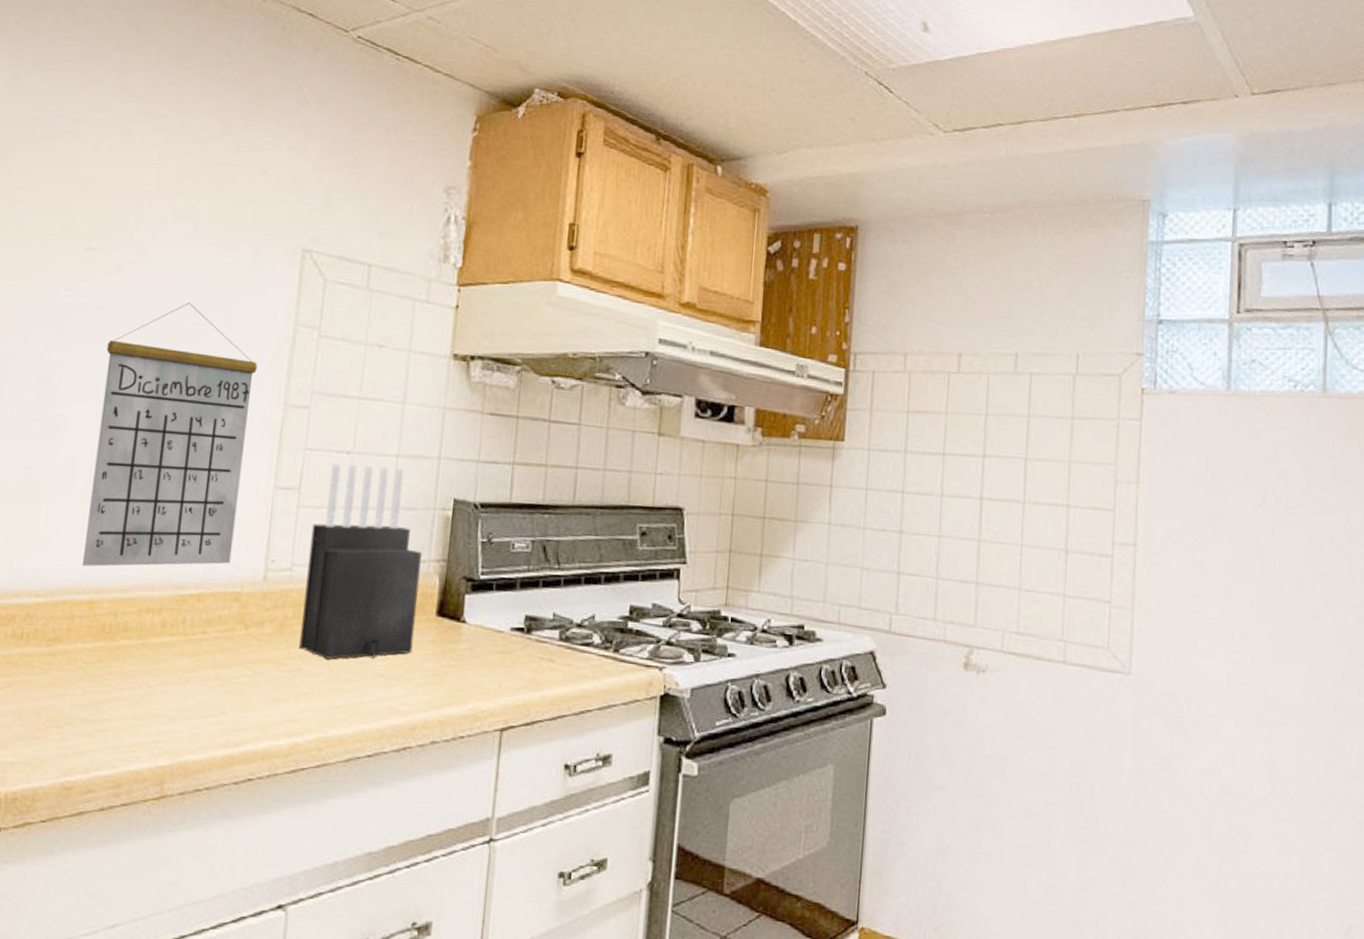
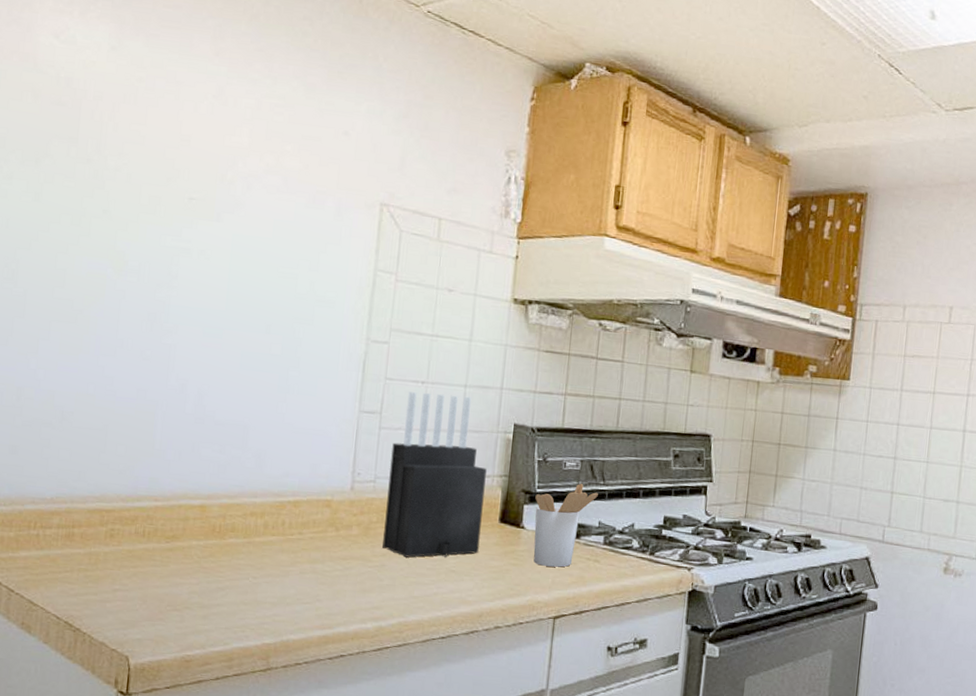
calendar: present [82,302,257,567] -> none [194,249,342,477]
utensil holder: none [476,567,552,669] -> present [533,483,598,567]

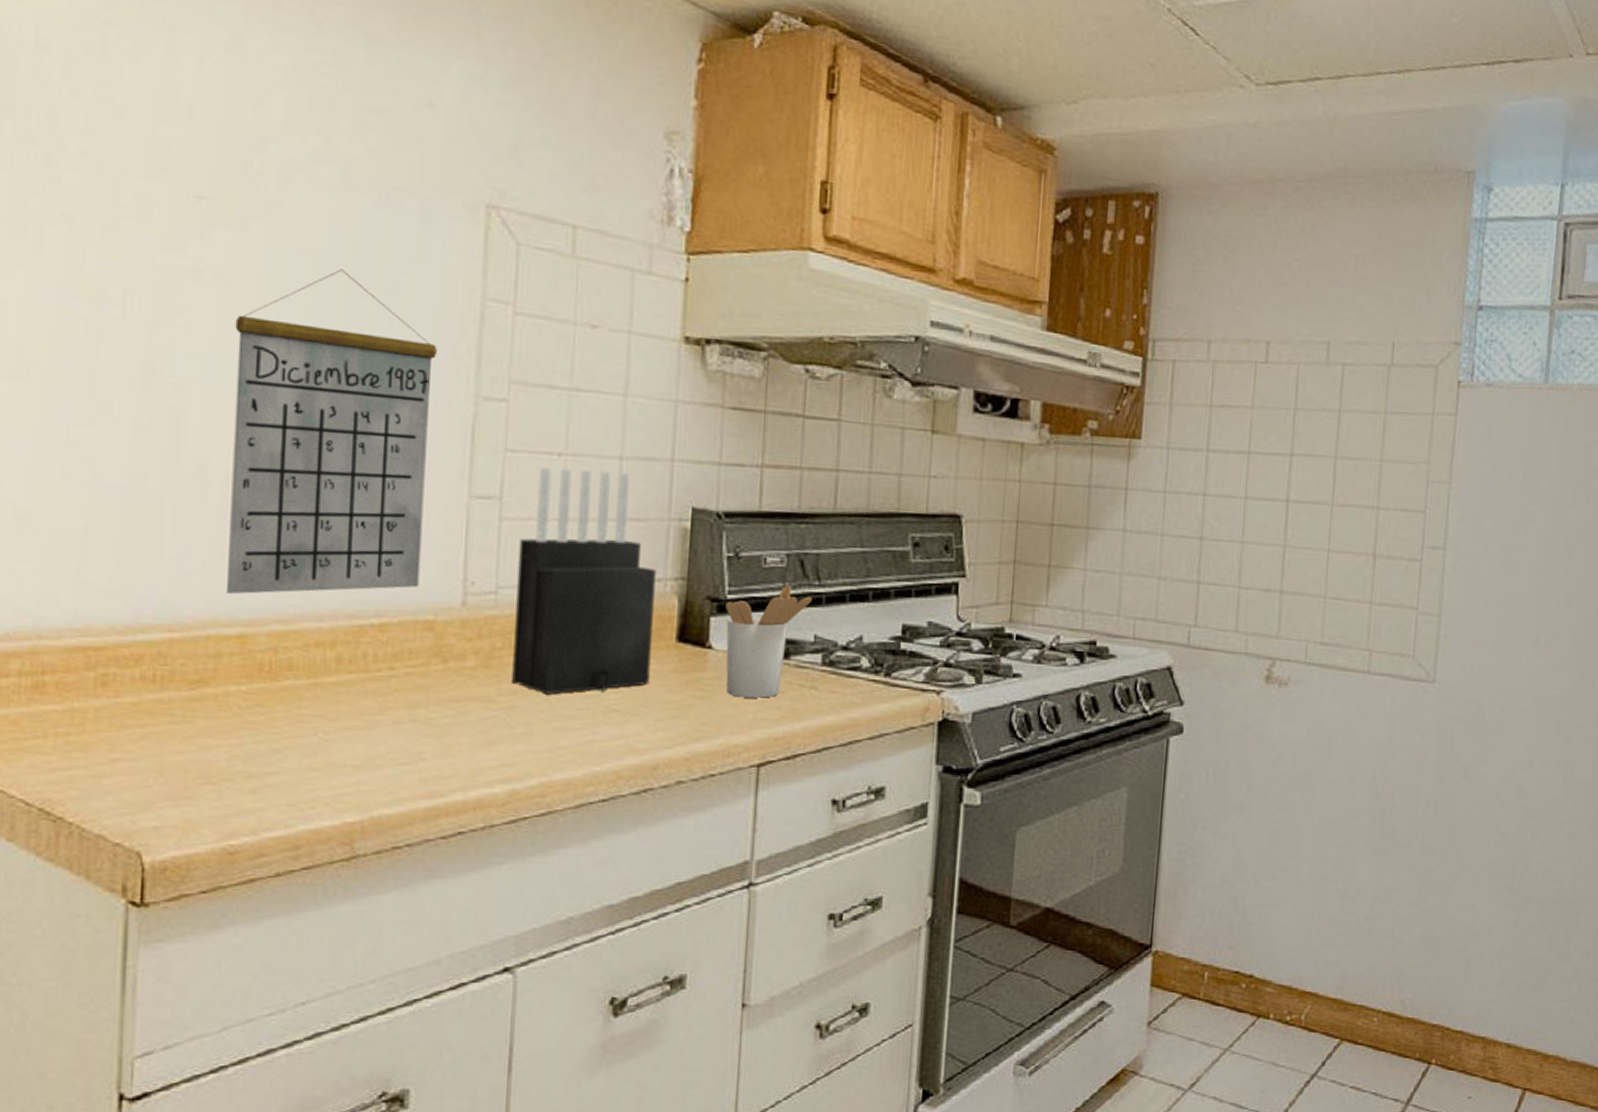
calendar: none [194,249,342,477] -> present [227,269,437,595]

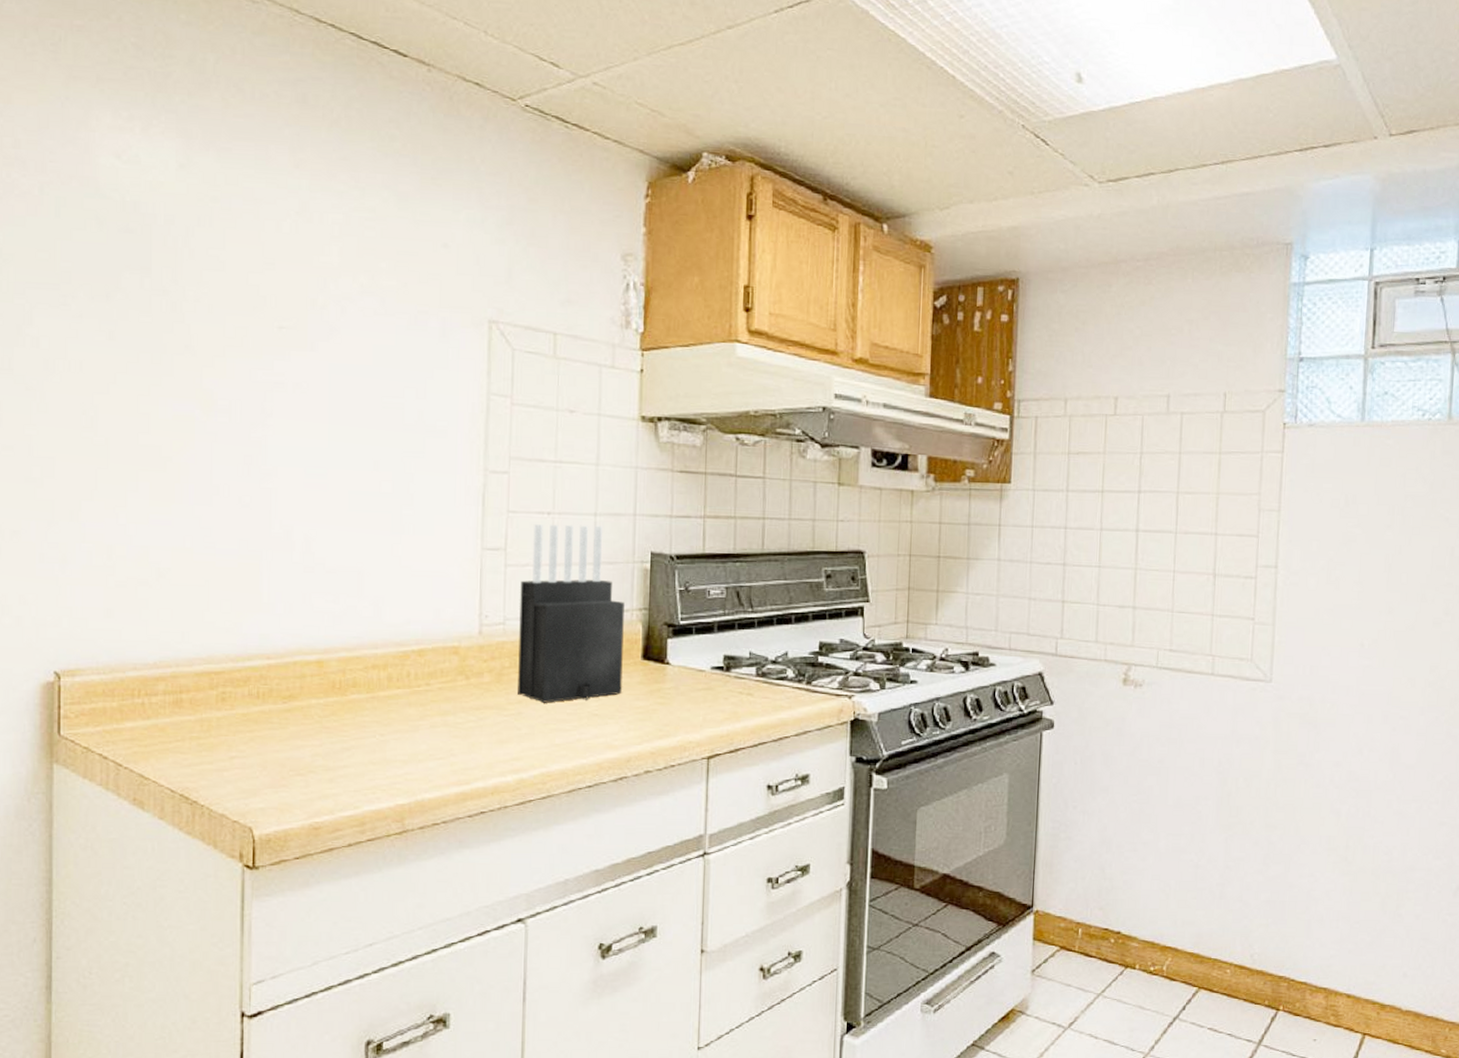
calendar: present [227,269,437,595] -> none [308,377,455,630]
utensil holder: present [725,584,812,698] -> none [679,611,747,704]

